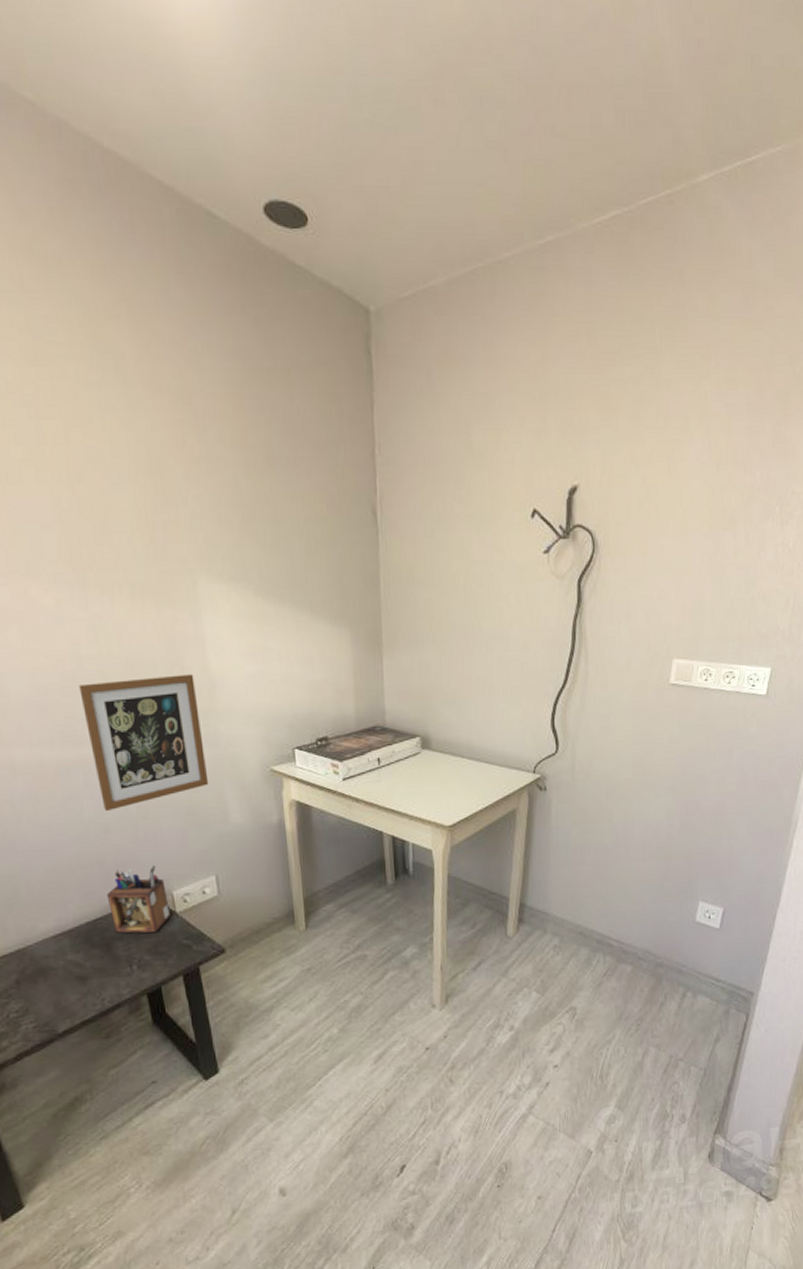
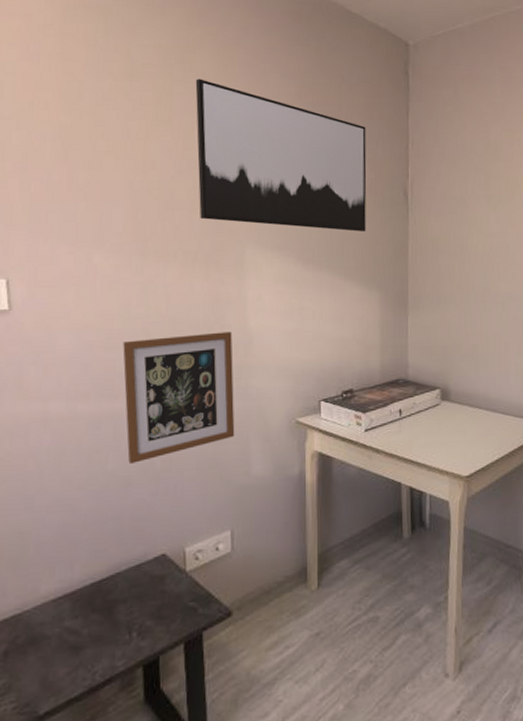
desk organizer: present [106,865,170,934] -> none [116,519,180,595]
wall art: none [113,362,331,559] -> present [195,79,367,232]

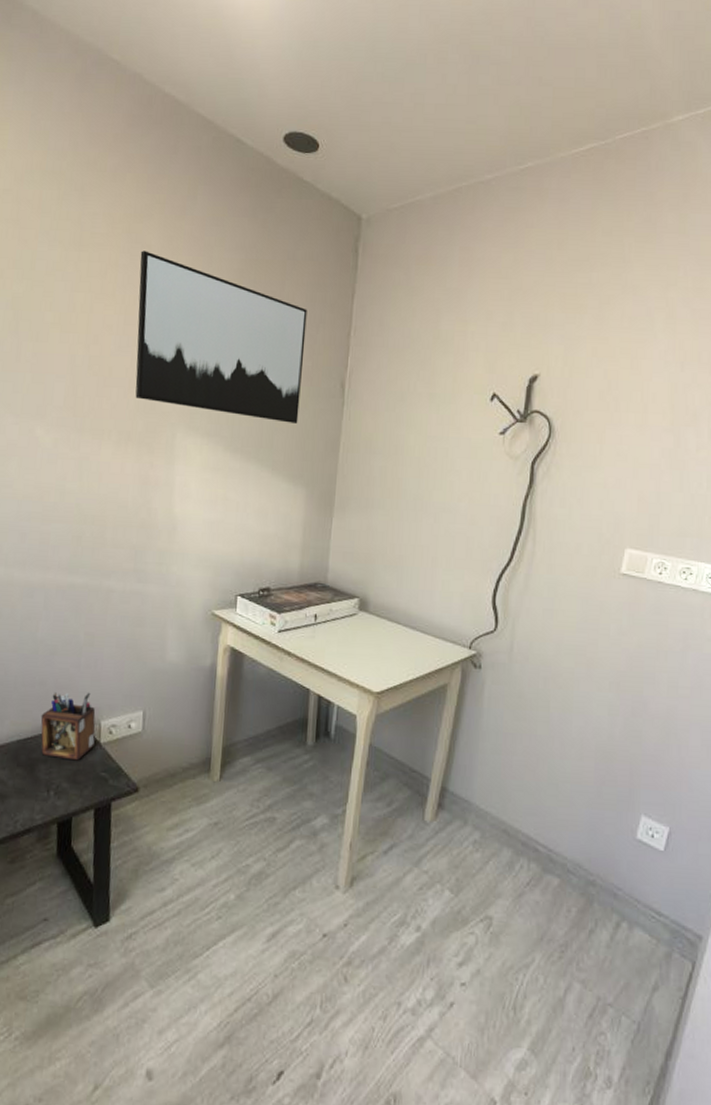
desk organizer: none [116,519,180,595] -> present [40,692,96,761]
picture frame: present [123,331,235,465] -> none [55,515,158,635]

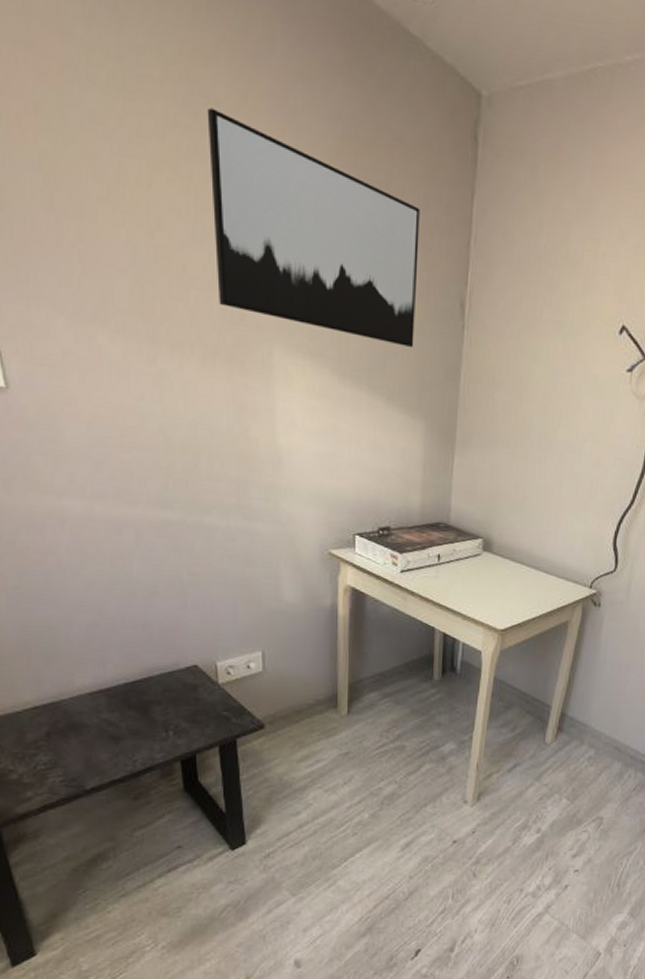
desk organizer: present [40,692,96,761] -> none [148,633,212,702]

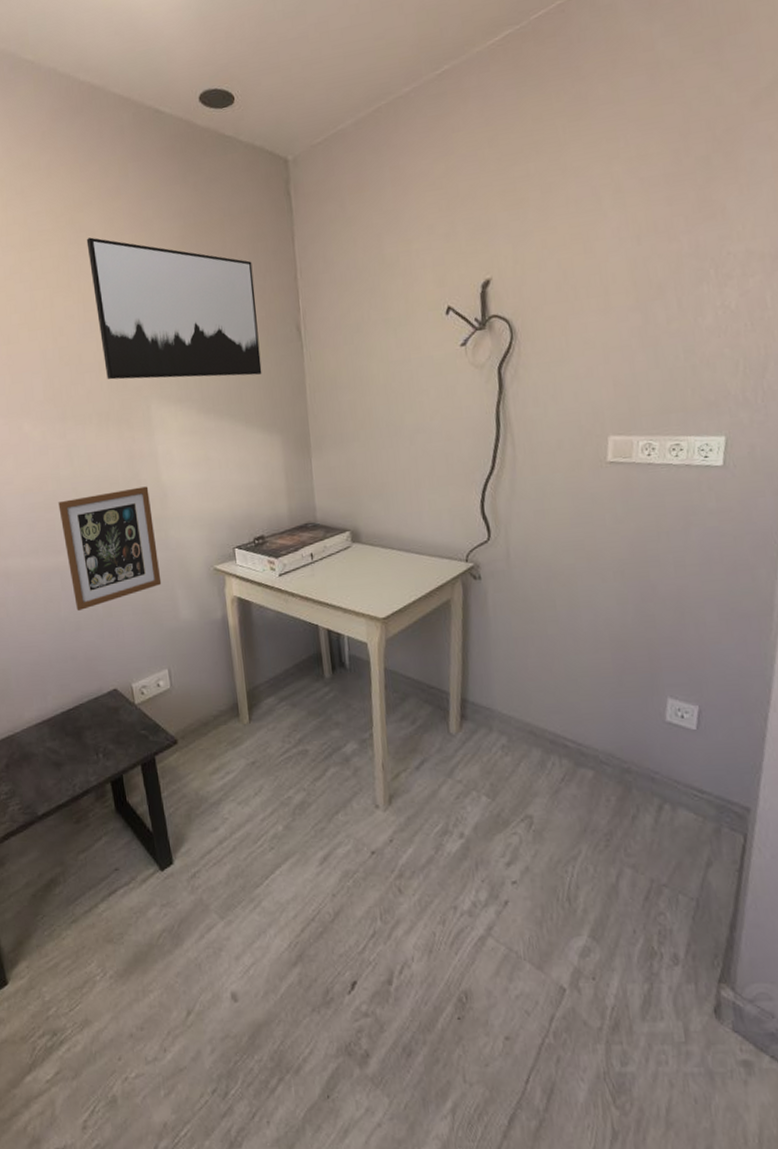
picture frame: none [139,441,265,575] -> present [58,486,162,612]

